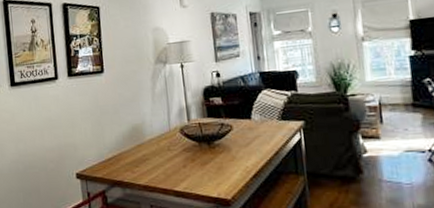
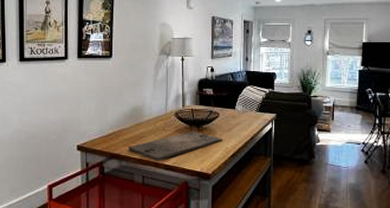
cutting board: none [131,149,241,187] -> present [128,131,223,161]

